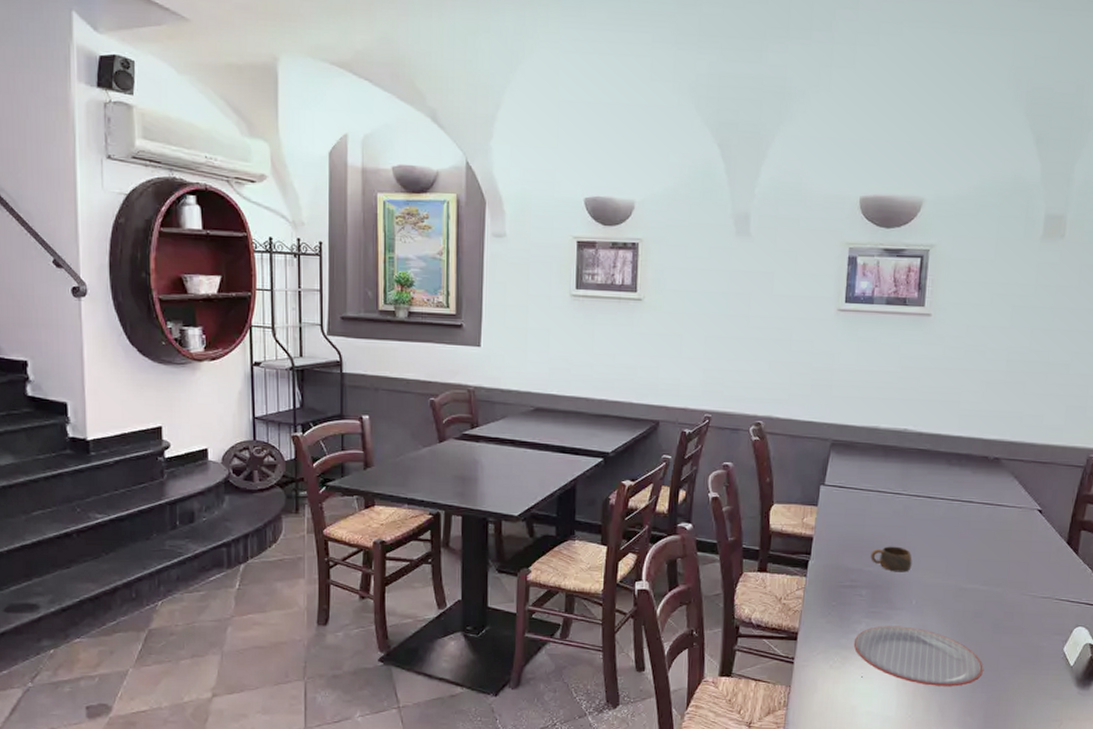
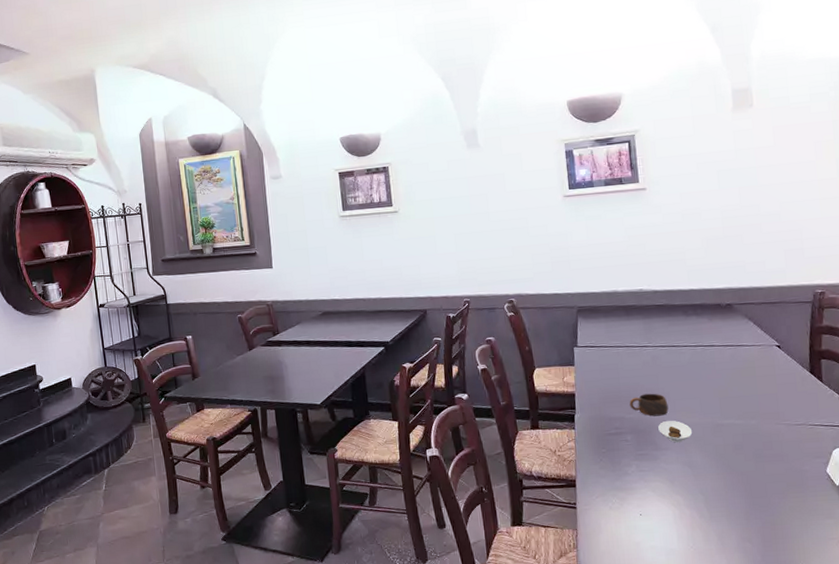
plate: present [853,625,983,687] -> none [627,464,753,517]
saucer: none [897,579,933,604] -> present [658,421,693,443]

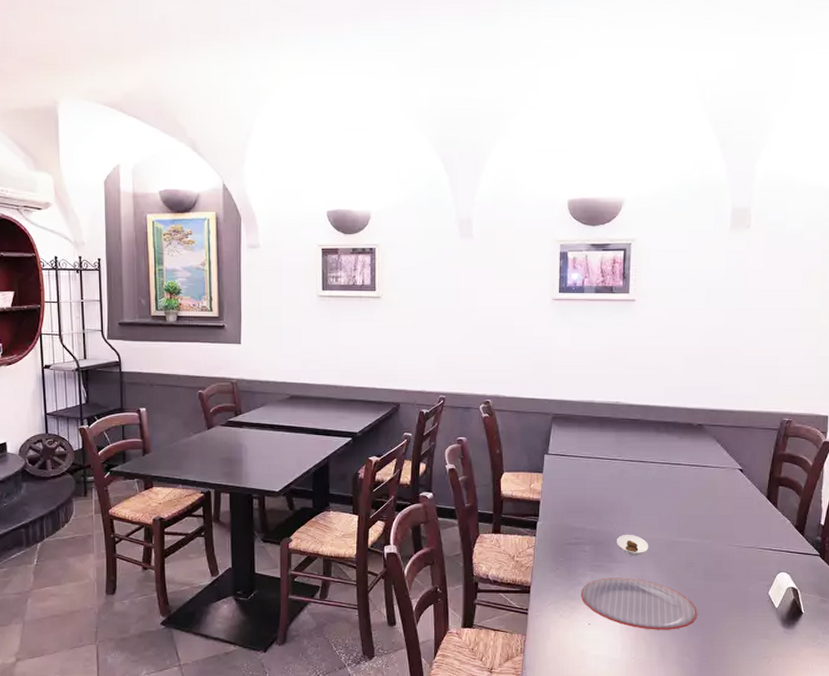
plate: none [627,464,753,517] -> present [580,577,698,630]
cup: present [629,393,669,417] -> none [592,506,629,529]

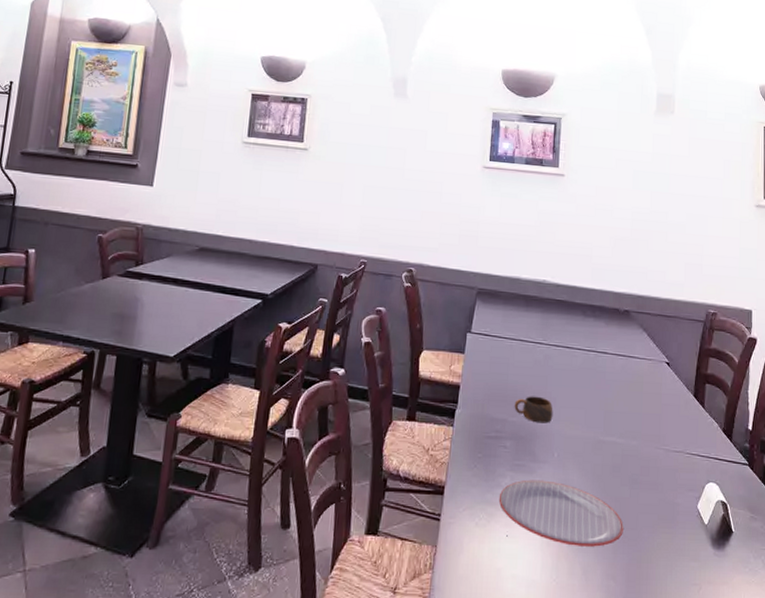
cup: none [592,506,629,529] -> present [514,396,553,423]
saucer: present [617,535,649,557] -> none [539,430,573,456]

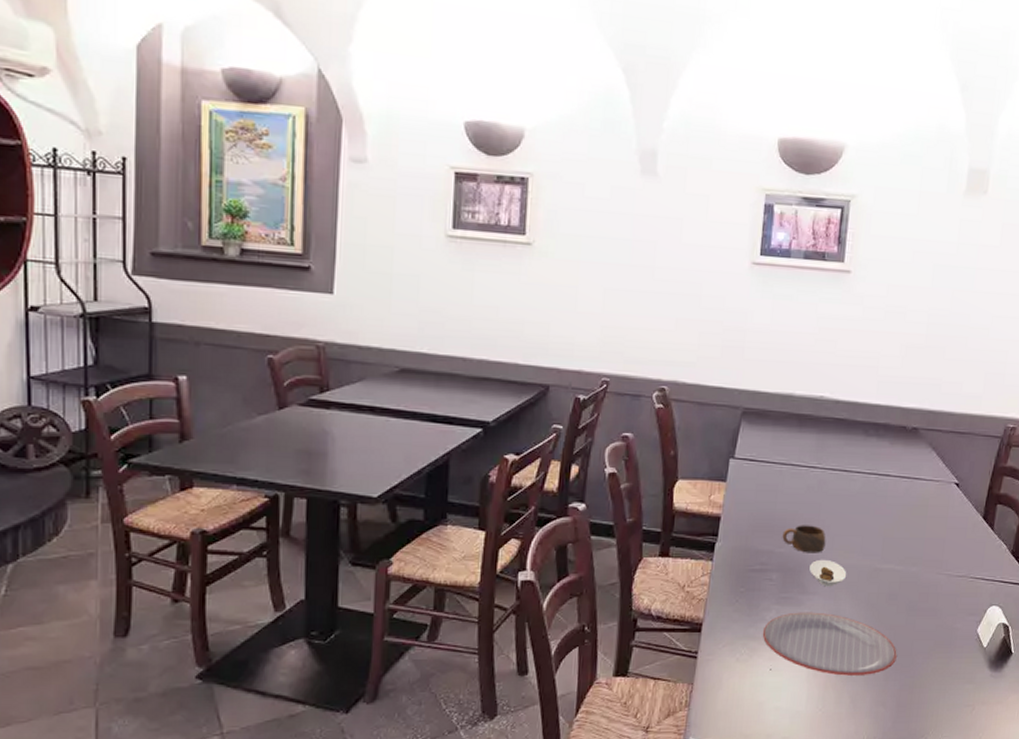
saucer: none [539,430,573,456] -> present [809,560,847,587]

